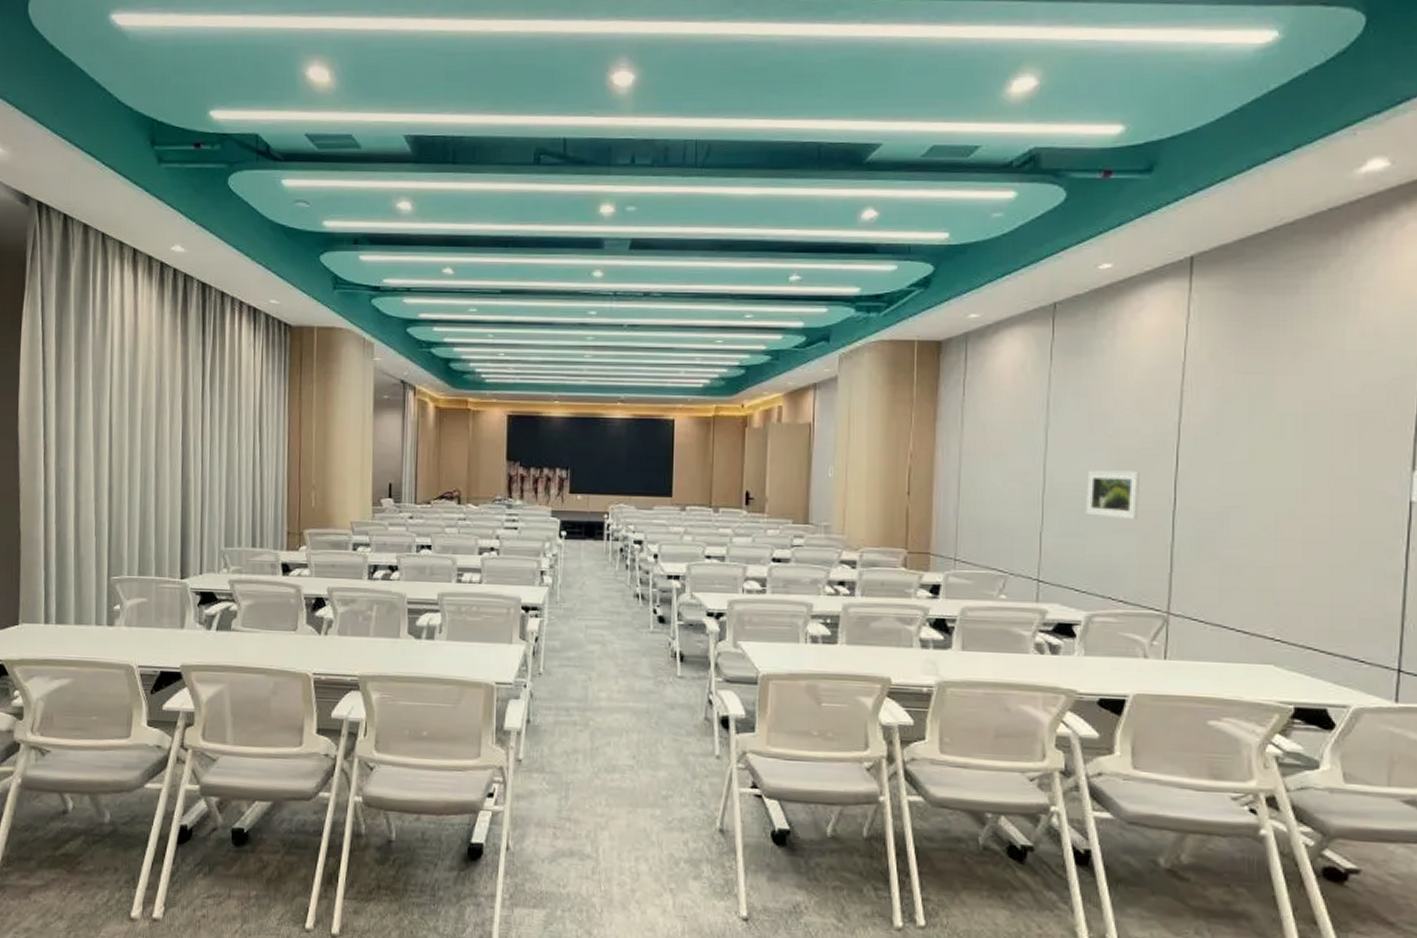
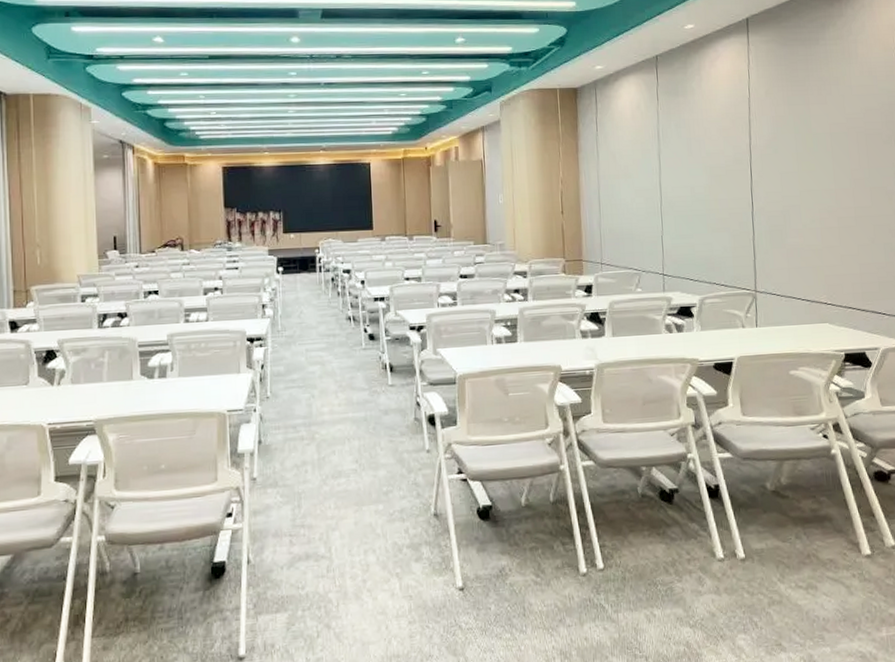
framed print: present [1086,470,1139,520] -> none [691,183,728,221]

